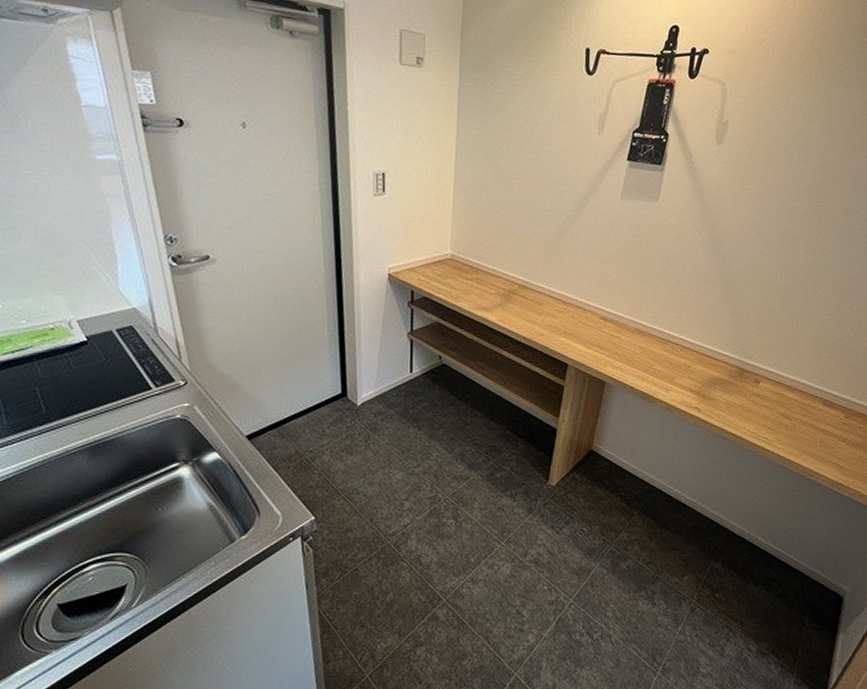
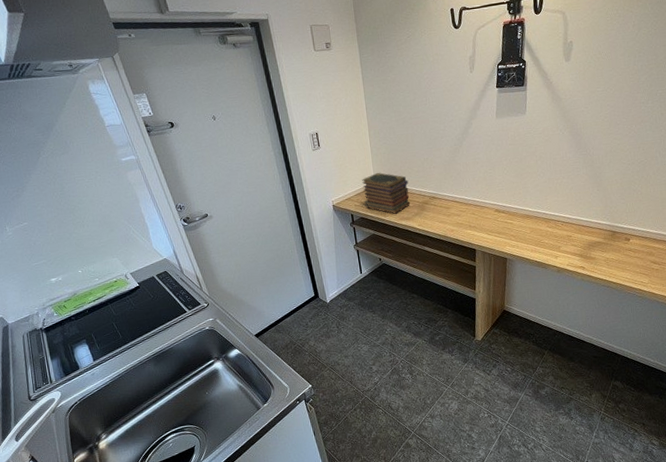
book stack: none [432,241,495,300] -> present [362,173,411,214]

